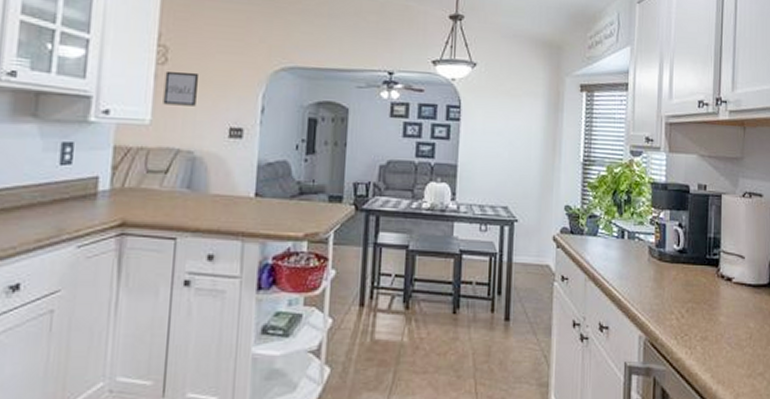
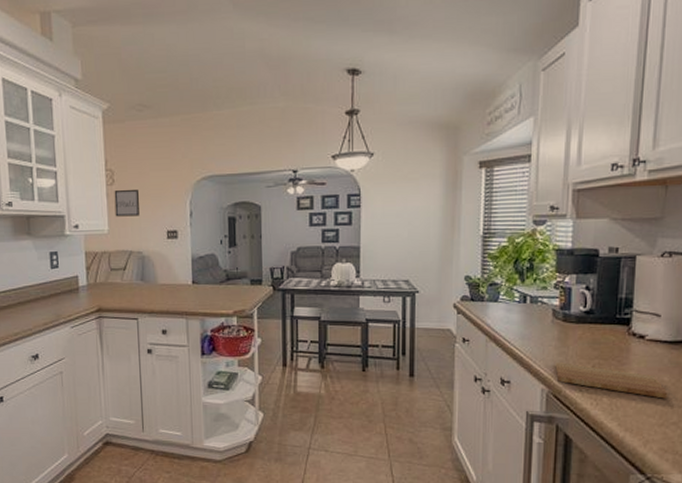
cutting board: none [652,306,754,347] -> present [555,362,668,399]

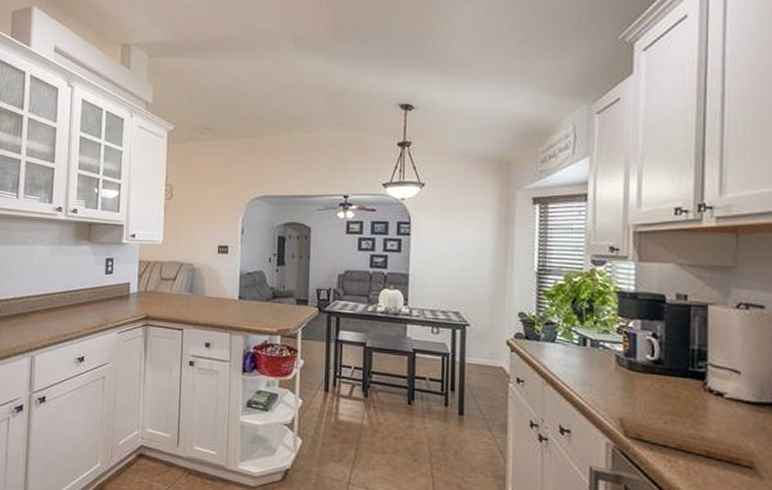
wall art: present [114,189,140,217] -> none [170,204,195,230]

